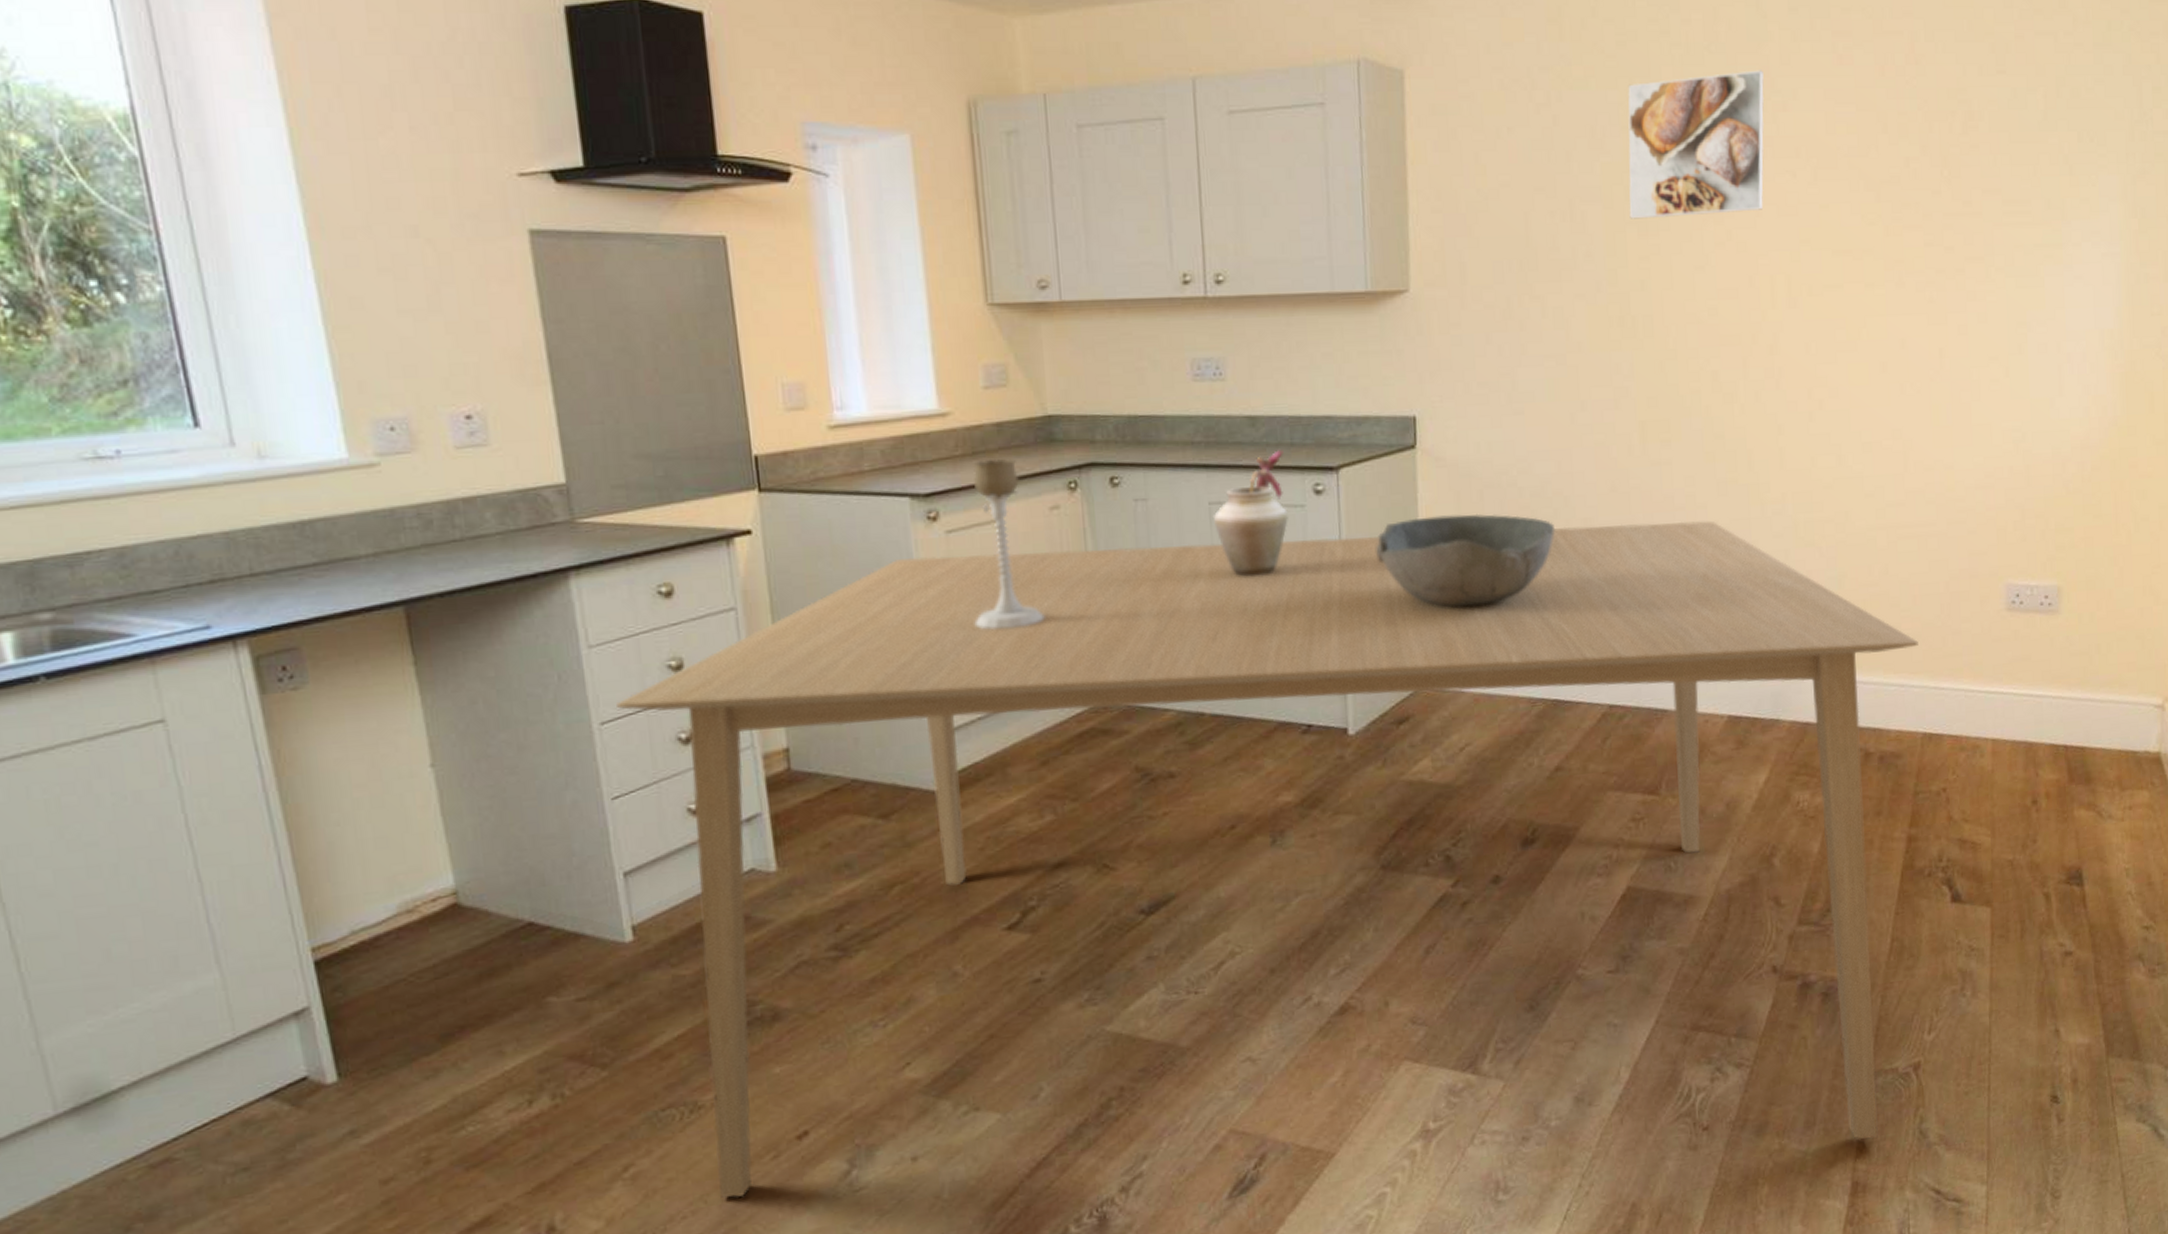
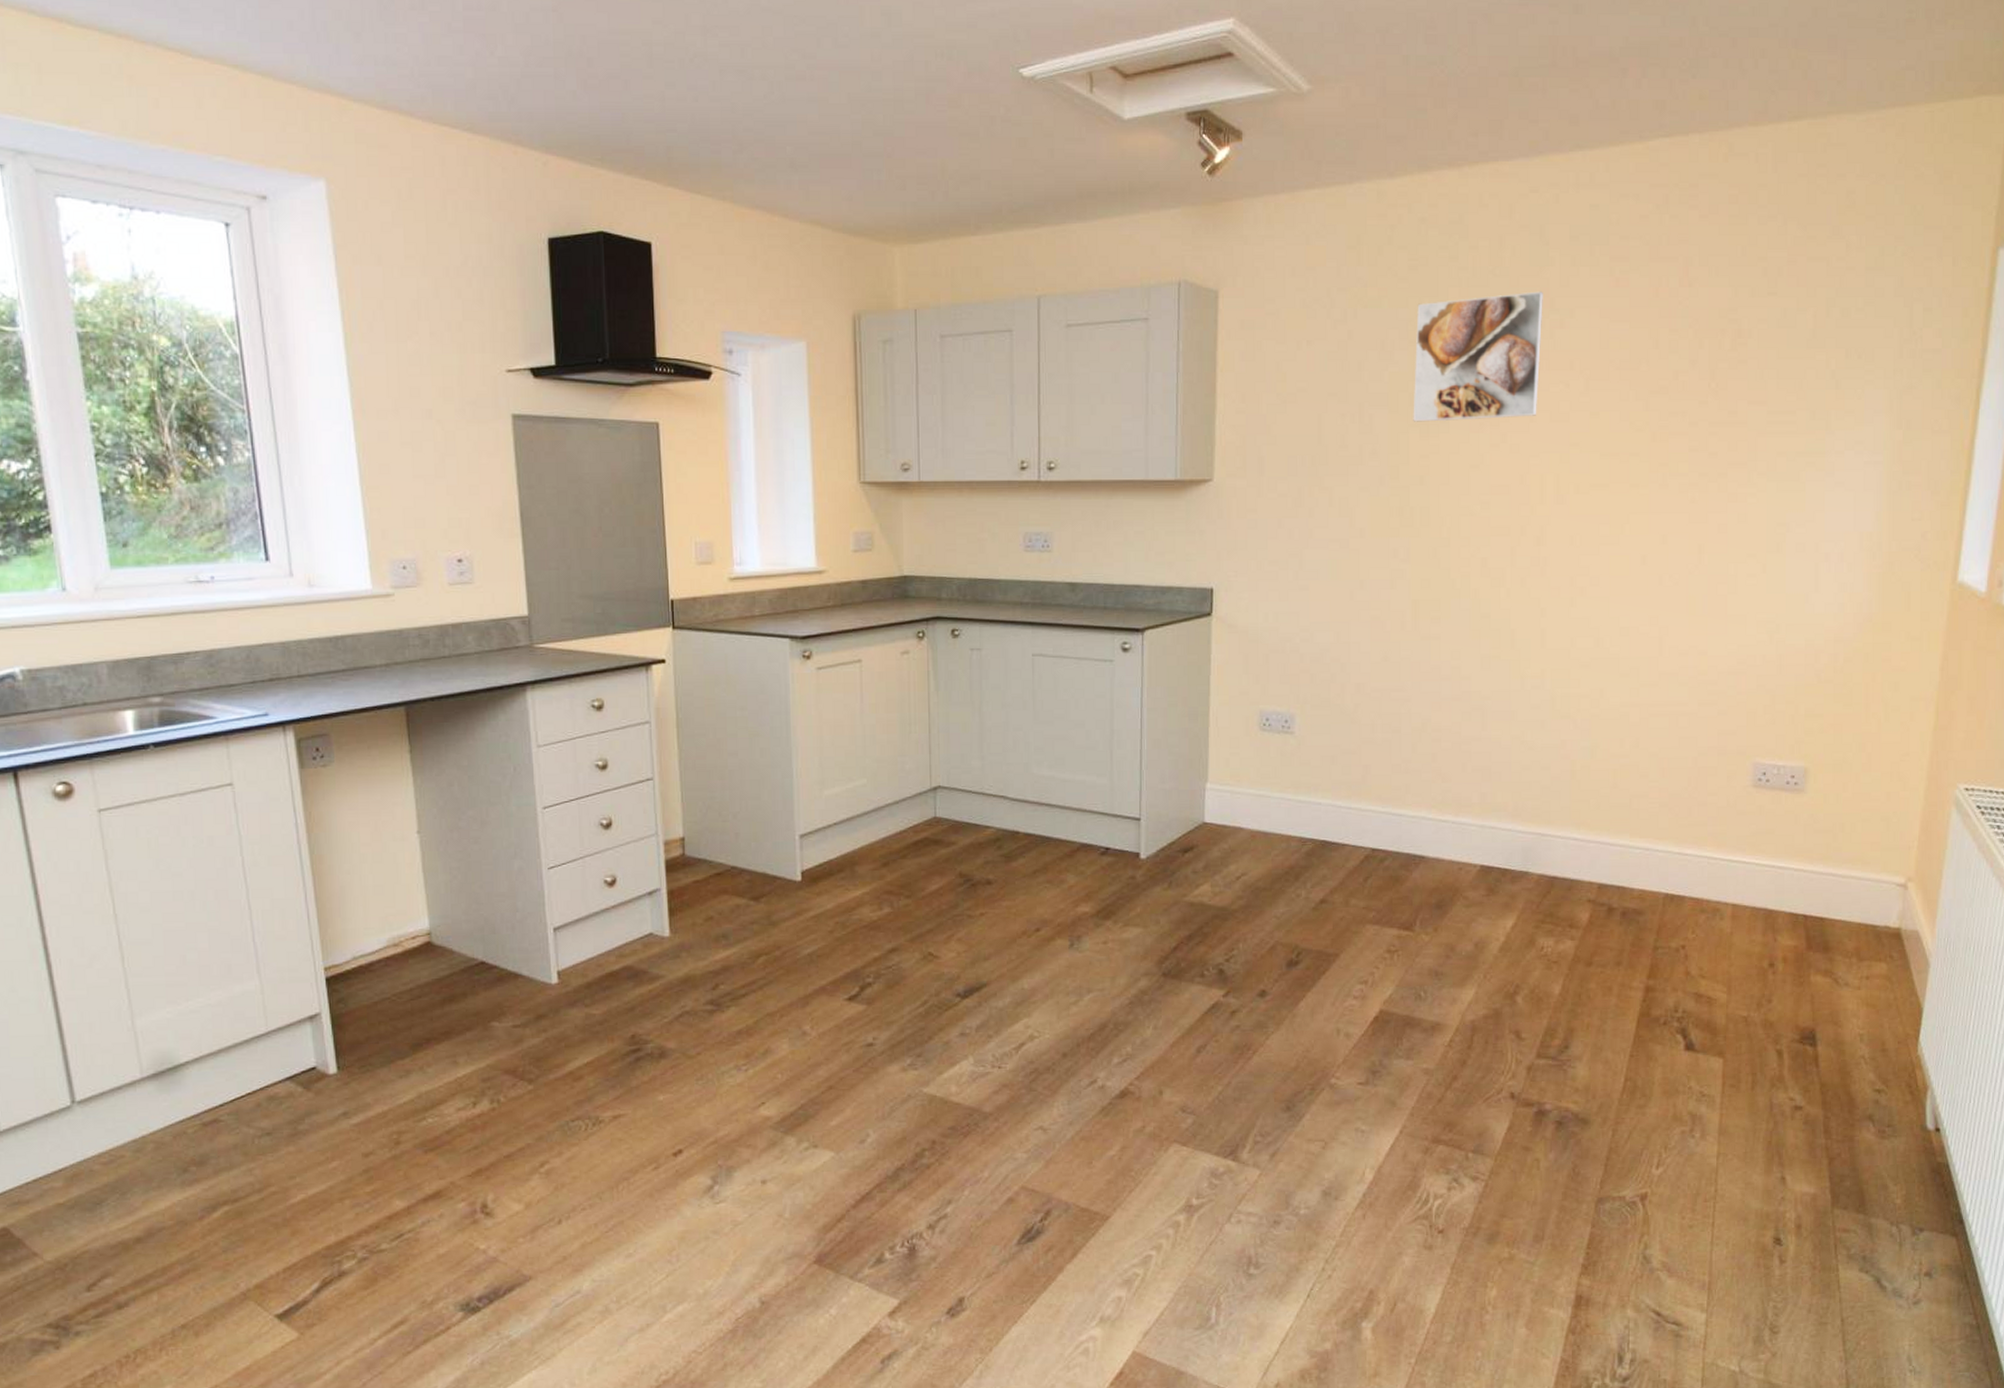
dining table: present [616,520,1918,1199] -> none [556,688,1665,1259]
candle holder: present [973,459,1045,630] -> none [835,611,892,751]
vase: present [1212,448,1289,577] -> none [1035,611,1100,719]
bowl: present [1376,513,1555,608] -> none [1172,674,1330,755]

